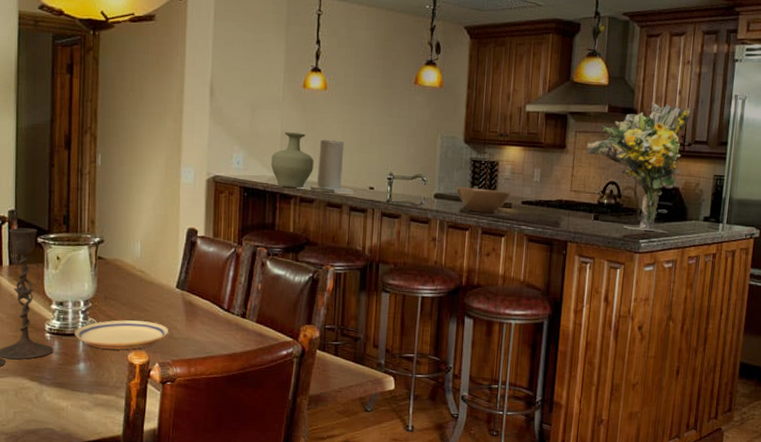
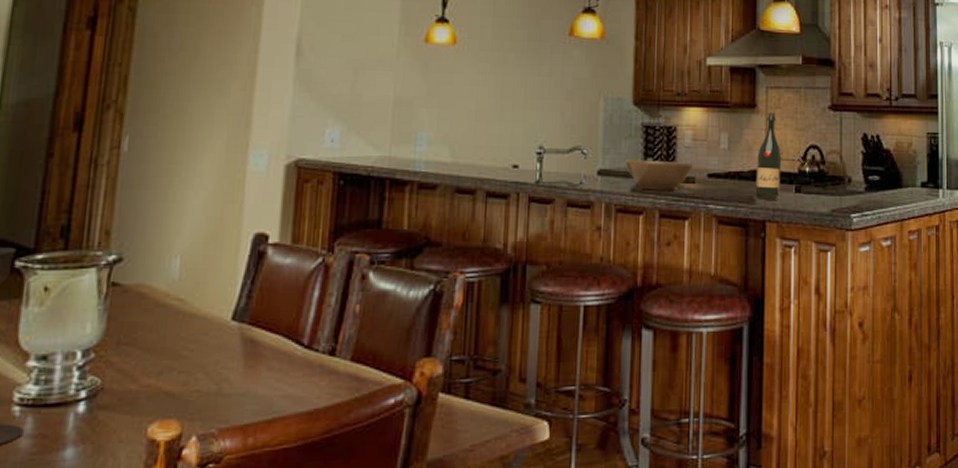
plate: present [74,320,168,350] -> none [61,373,216,422]
vase: present [271,132,314,189] -> none [379,99,438,171]
paper towel: present [309,139,355,194] -> none [431,106,493,175]
wine bottle: none [560,152,585,225] -> present [755,112,782,200]
bouquet: present [587,102,691,233] -> none [781,52,895,204]

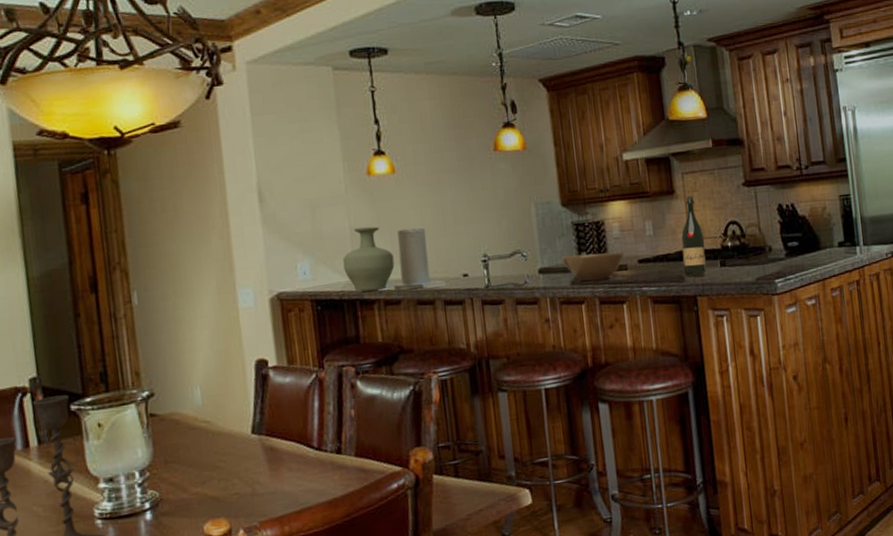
vase: none [379,99,438,171] -> present [343,226,395,292]
paper towel: none [431,106,493,175] -> present [393,227,447,290]

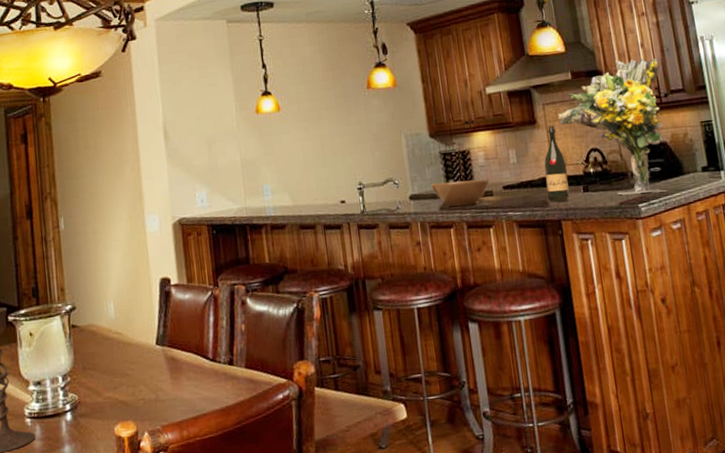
vase: present [343,226,395,292] -> none [235,158,280,217]
paper towel: present [393,227,447,290] -> none [278,159,326,216]
bouquet: none [697,128,804,270] -> present [558,59,668,195]

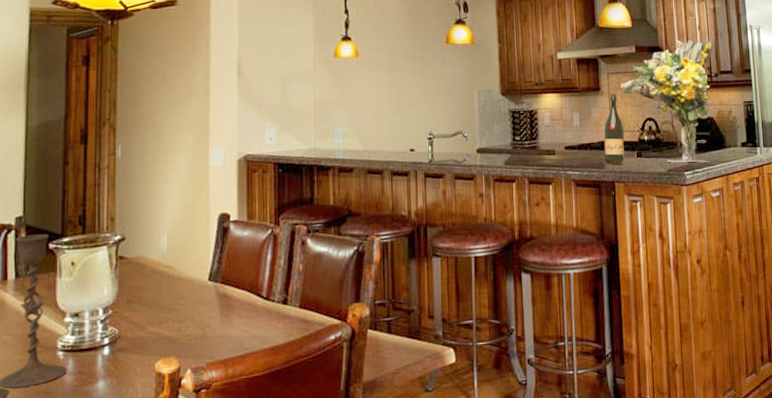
bowl: present [430,178,490,207] -> none [497,138,553,163]

